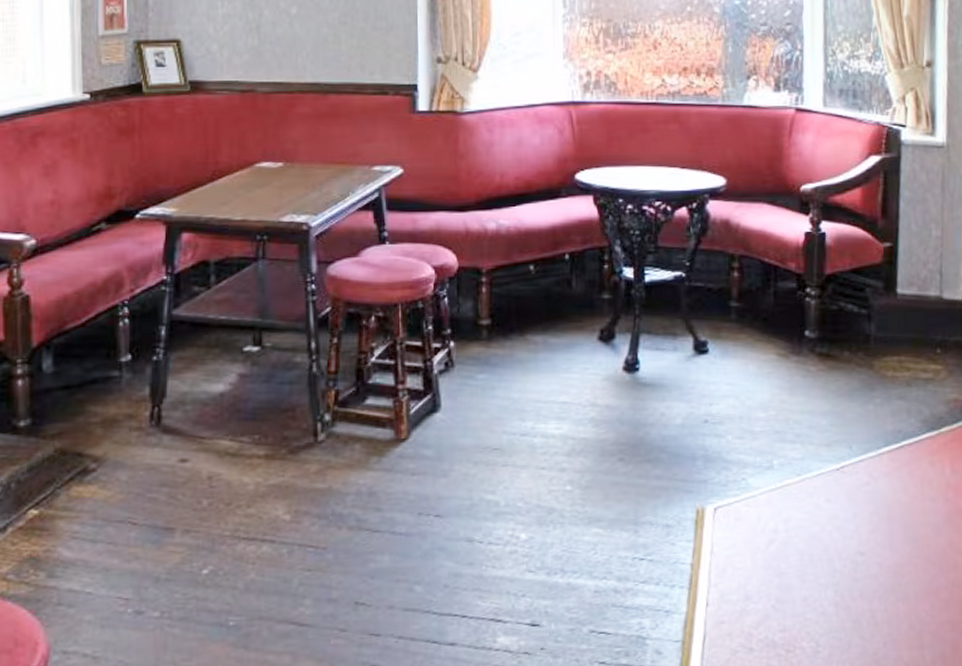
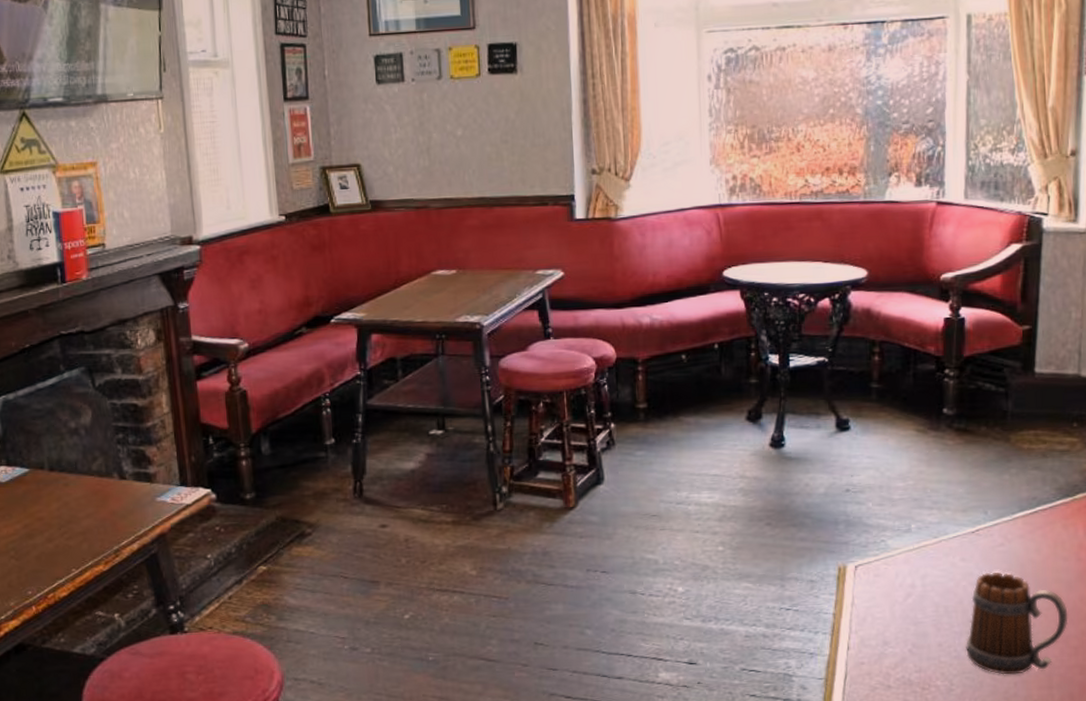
beer mug: none [832,515,938,634] -> present [966,573,1068,675]

